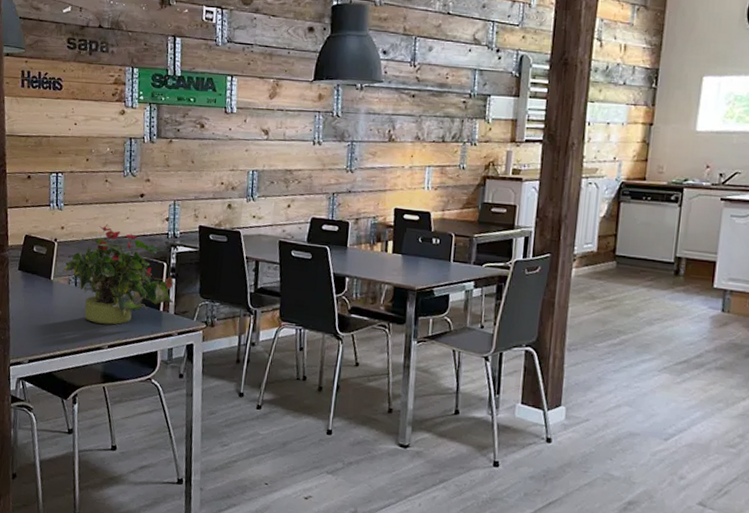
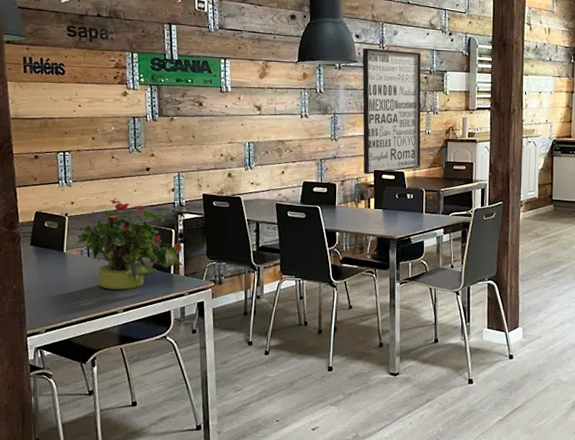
wall art: none [382,65,461,214] -> present [362,47,421,175]

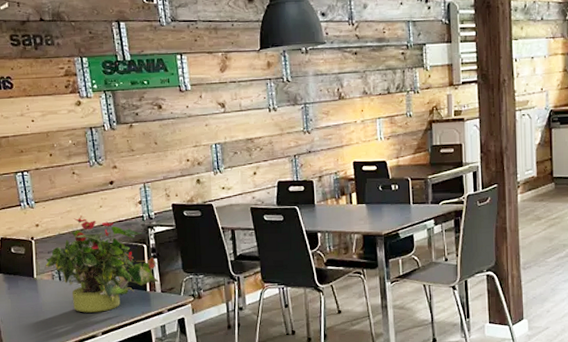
wall art: present [362,47,421,175] -> none [329,25,404,168]

